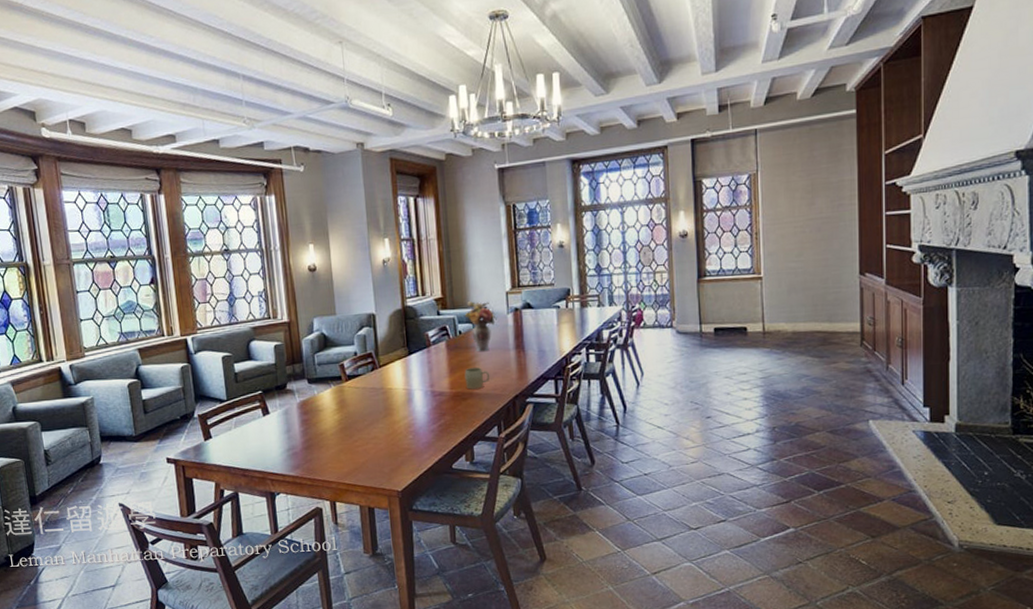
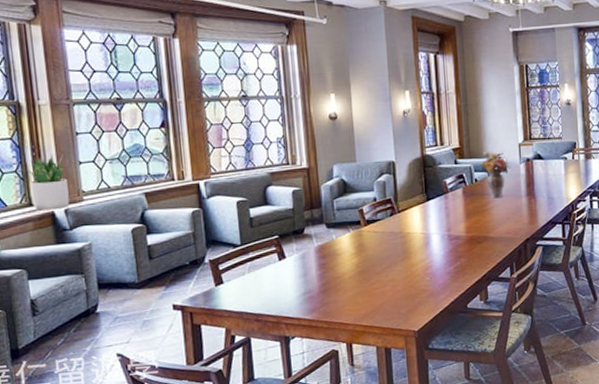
planter: none [36,311,74,366] -> present [27,153,70,211]
mug: present [464,367,490,390] -> none [480,213,504,234]

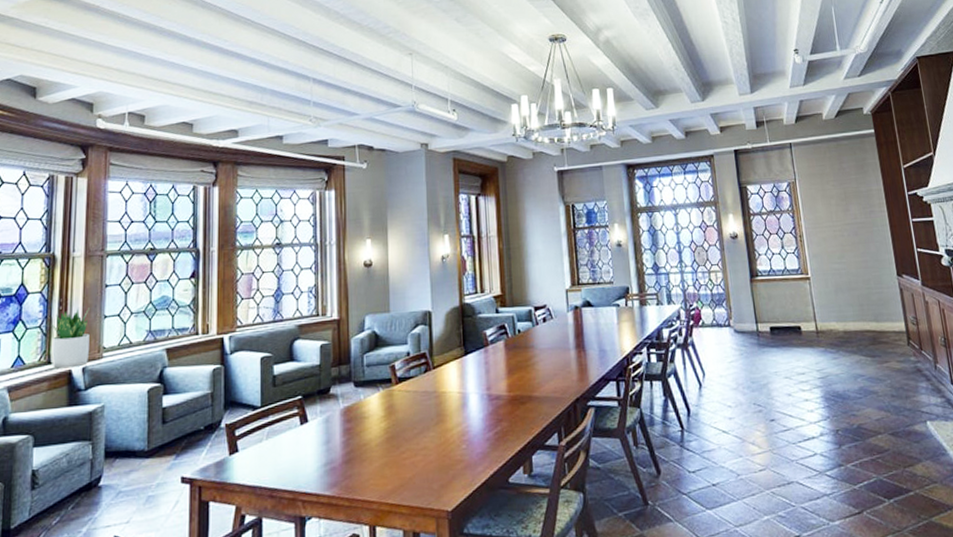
flower arrangement: present [479,151,509,199] -> none [522,298,555,352]

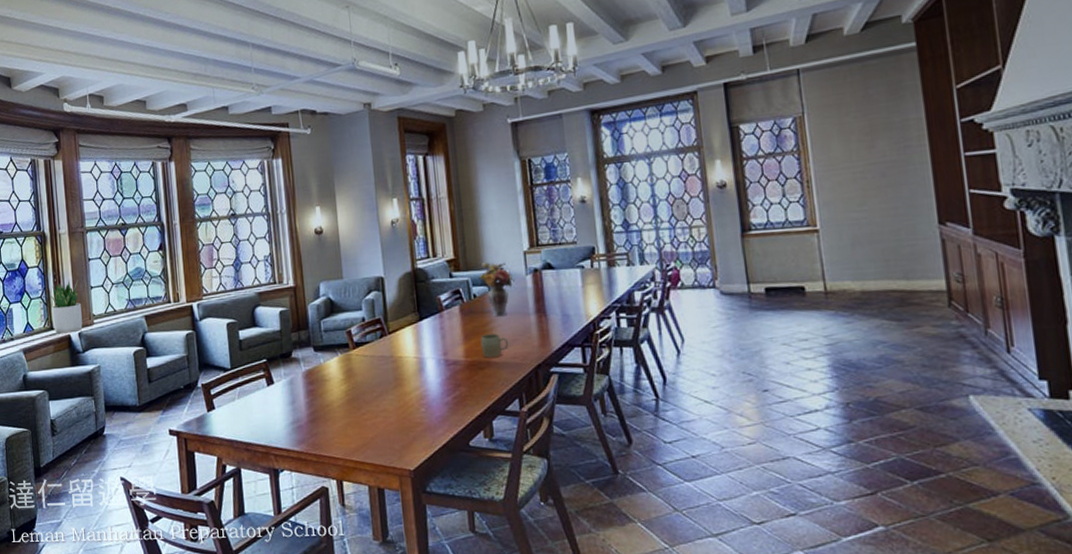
flower arrangement: none [522,298,555,352] -> present [477,261,513,317]
mug: none [523,368,550,393] -> present [480,334,509,358]

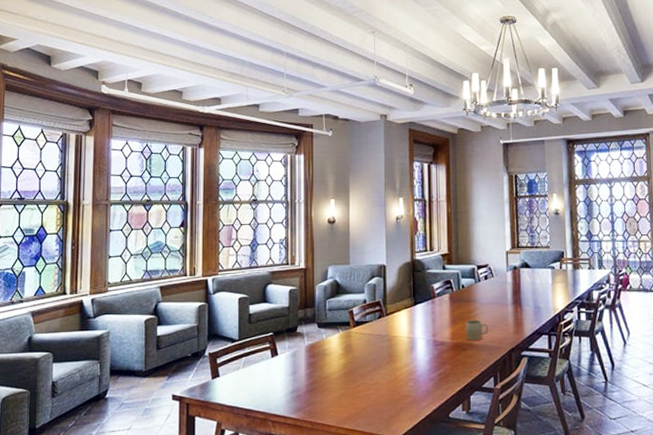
planter: present [49,279,83,334] -> none [66,248,97,299]
flower arrangement: present [477,261,513,317] -> none [466,257,496,306]

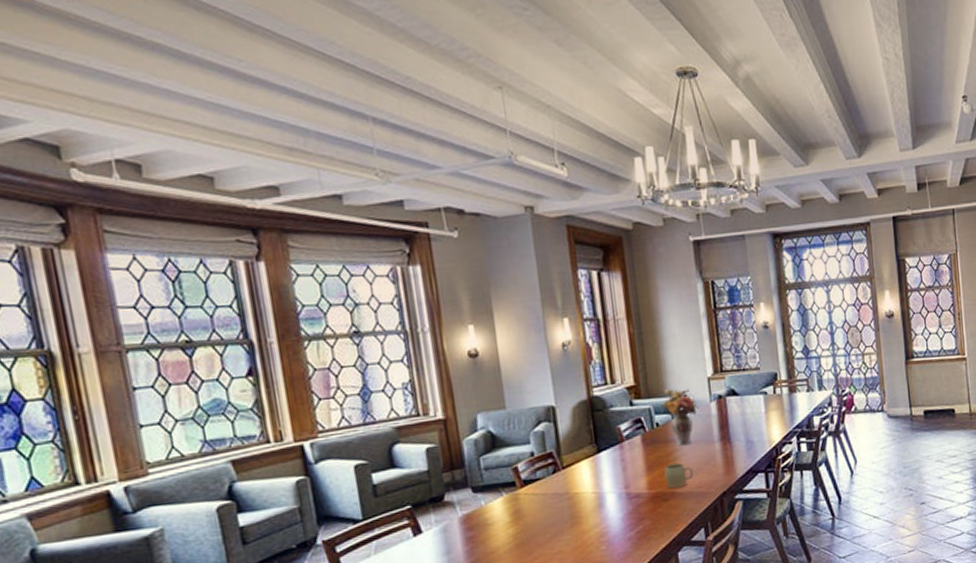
flower arrangement: none [466,257,496,306] -> present [660,388,697,446]

